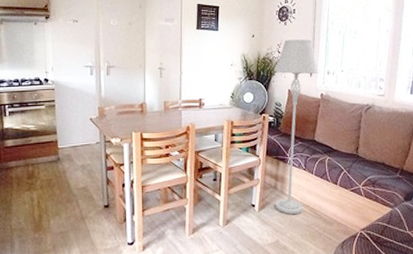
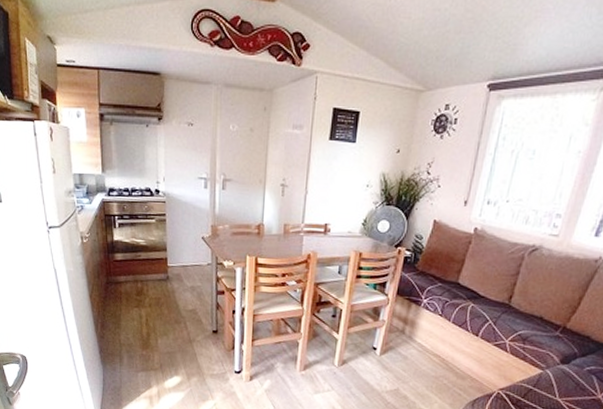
floor lamp: present [275,39,319,214] -> none [400,158,477,363]

